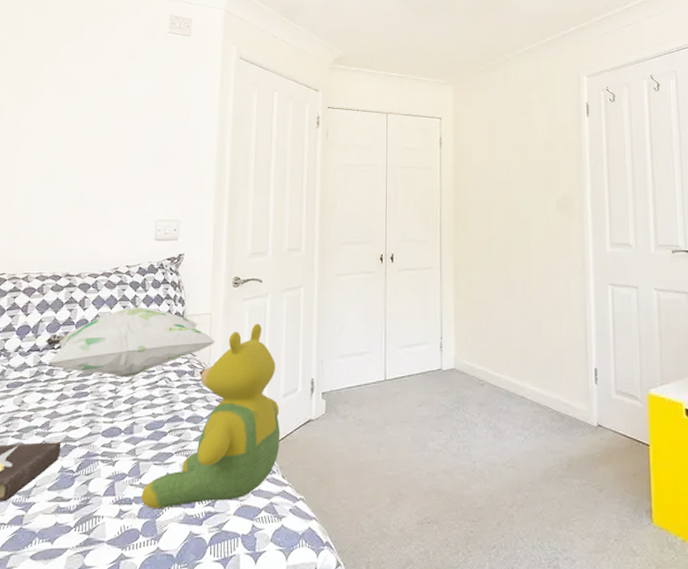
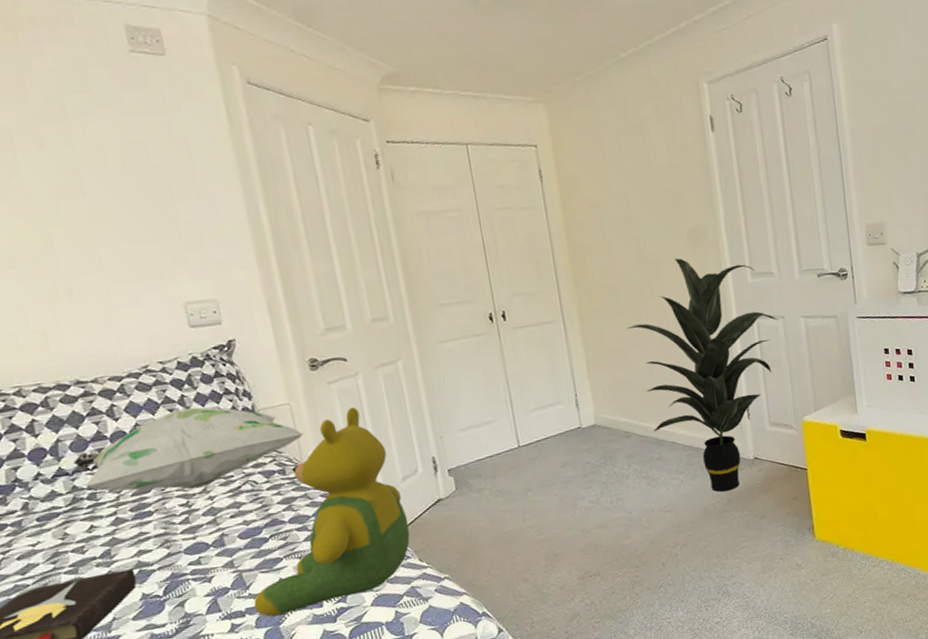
indoor plant: none [493,223,632,455] -> present [626,258,779,492]

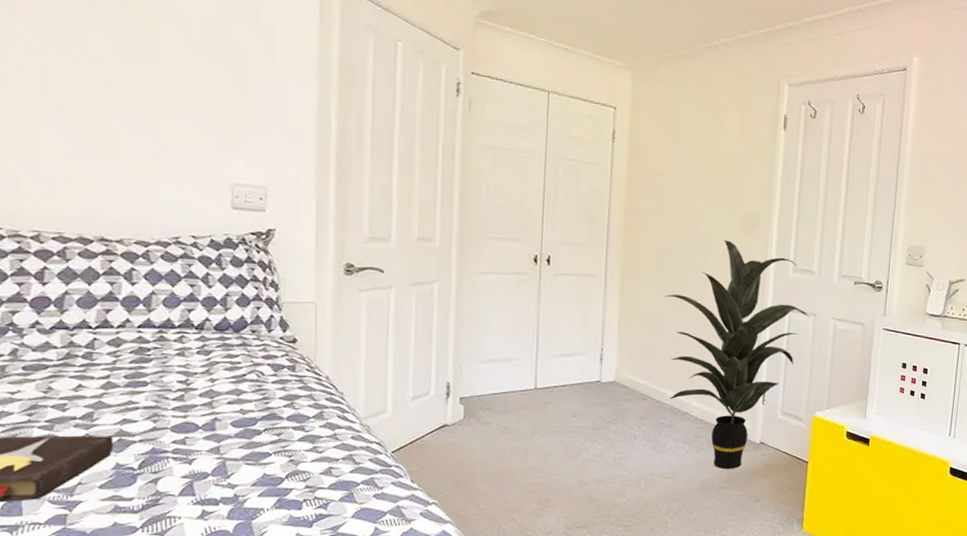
decorative pillow: present [72,407,304,492] -> none [75,286,323,368]
teddy bear: present [253,407,410,617] -> none [231,318,409,509]

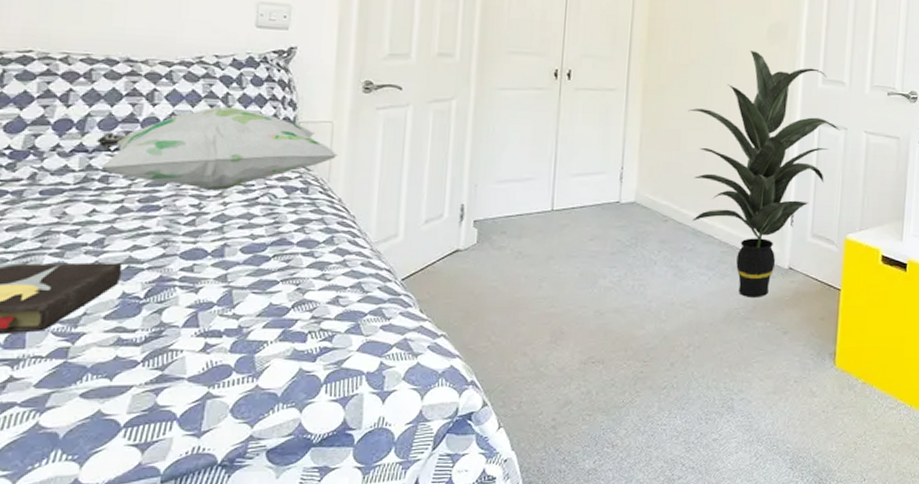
decorative pillow: none [75,286,323,368] -> present [95,106,338,191]

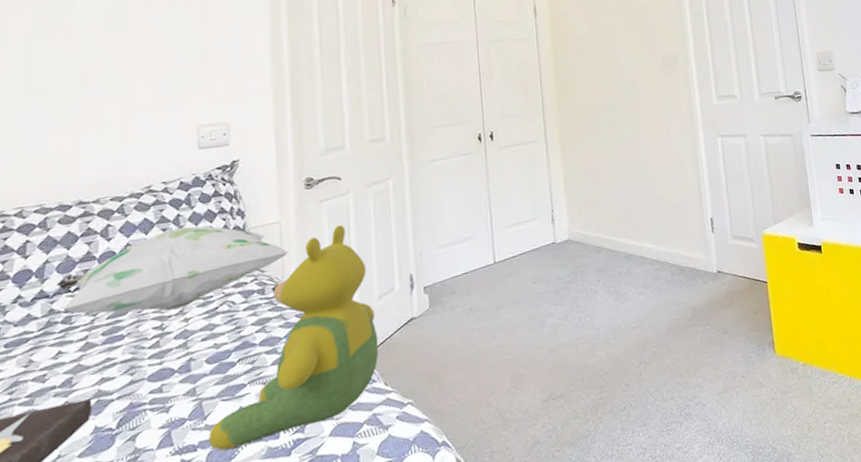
teddy bear: none [235,137,420,342] -> present [209,225,379,451]
indoor plant: present [687,50,841,297] -> none [602,83,741,307]

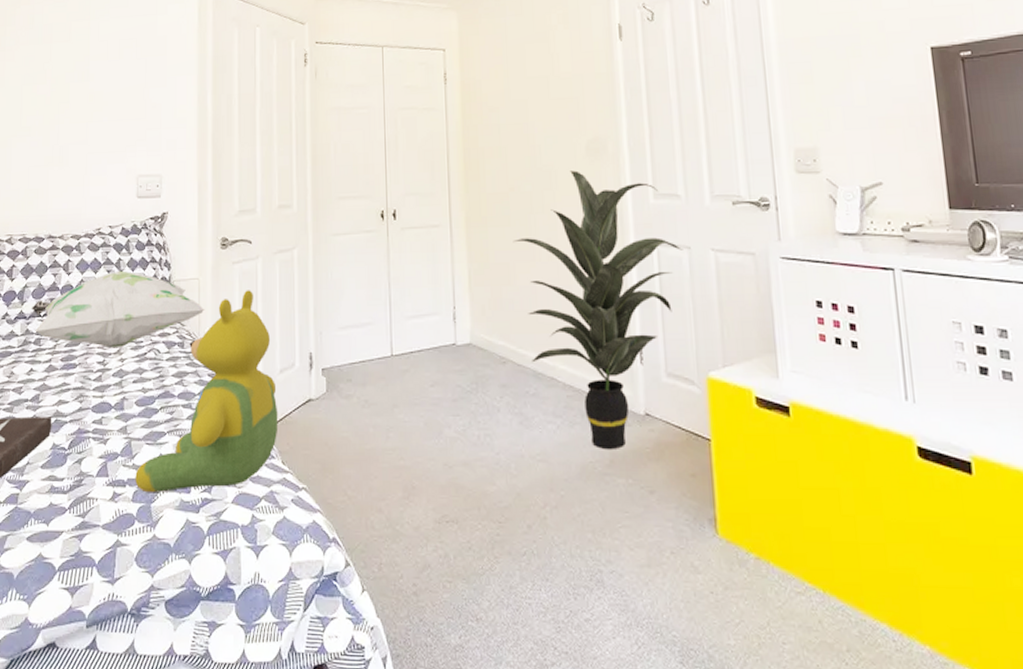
indoor plant: none [602,83,741,307] -> present [513,170,683,449]

